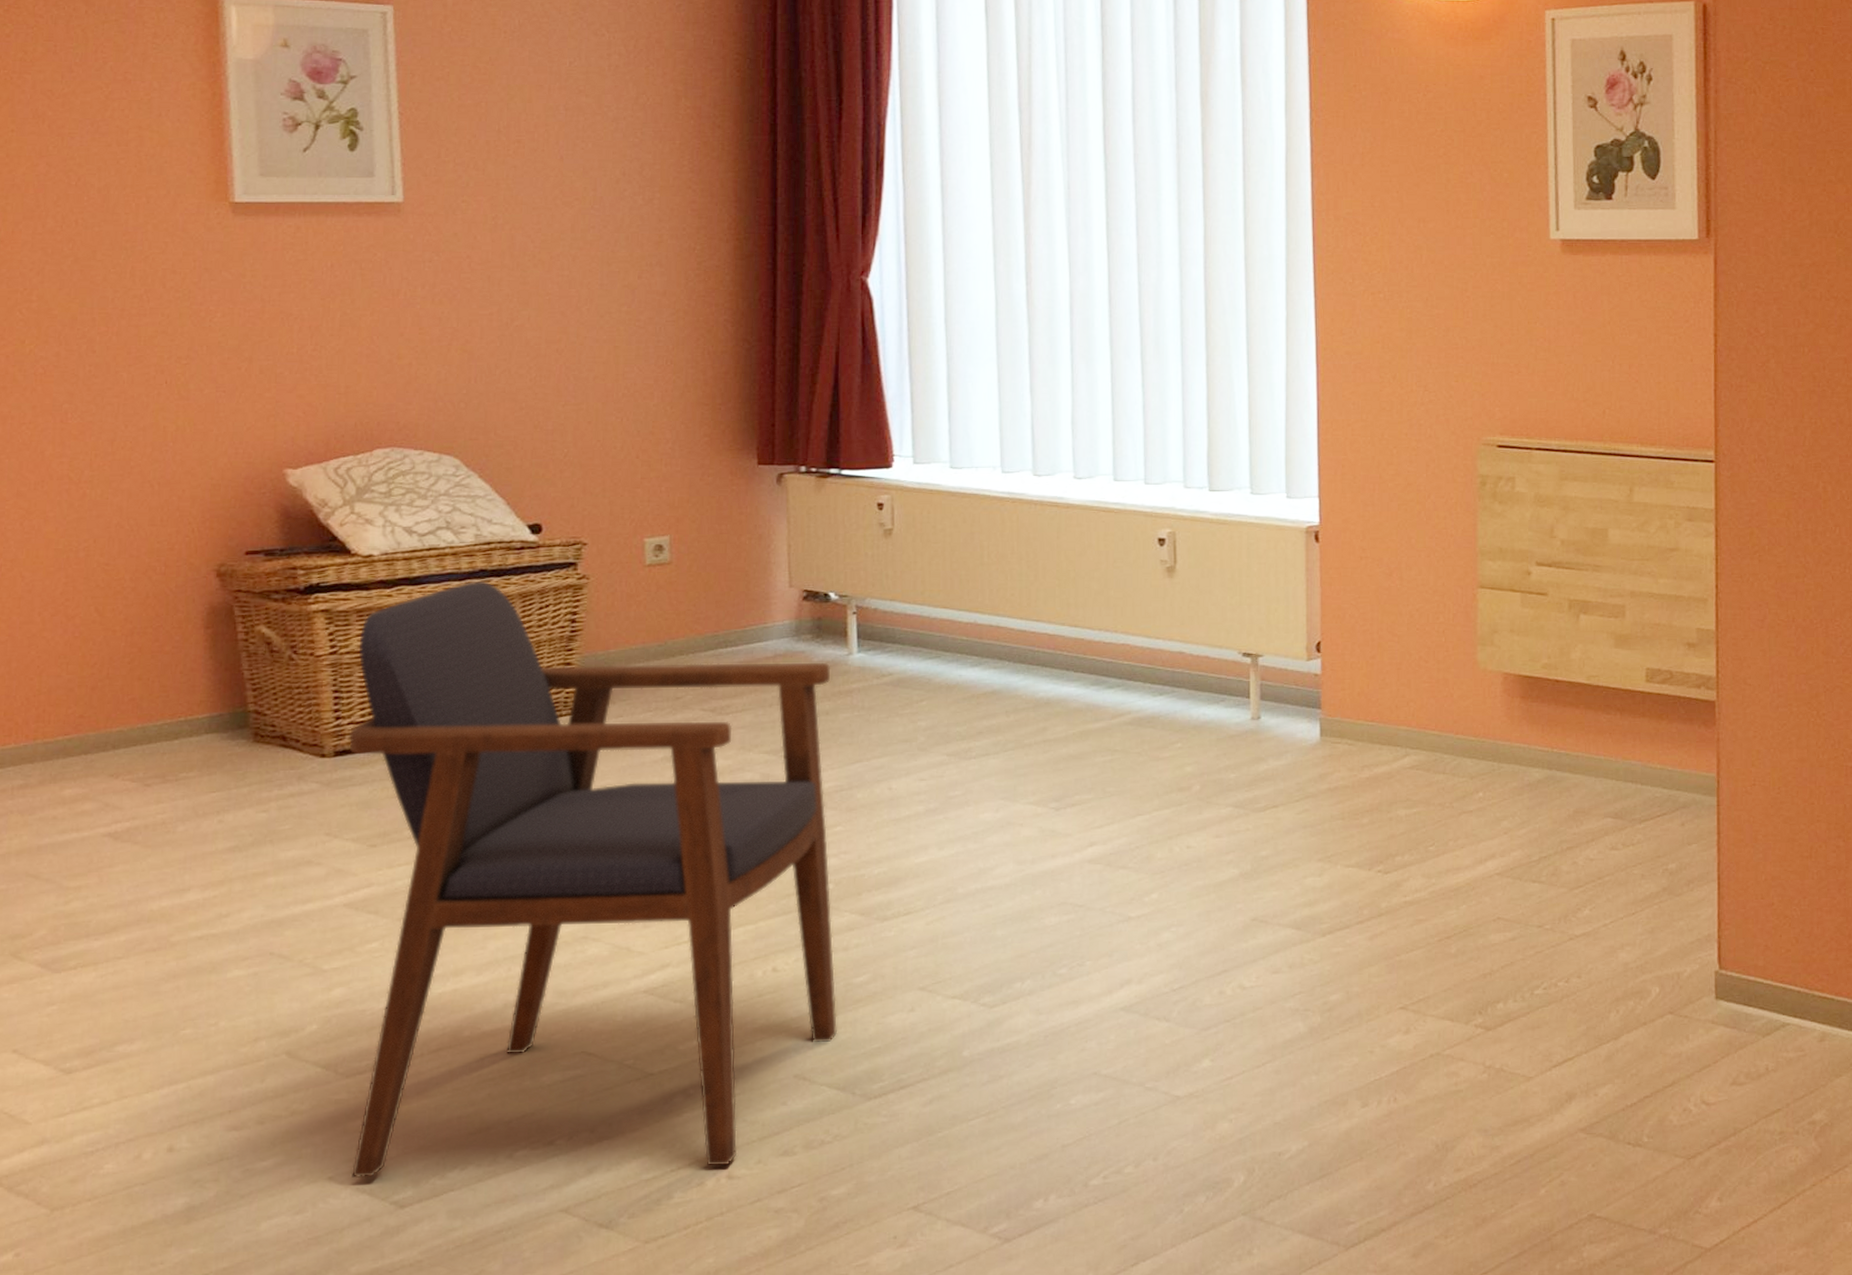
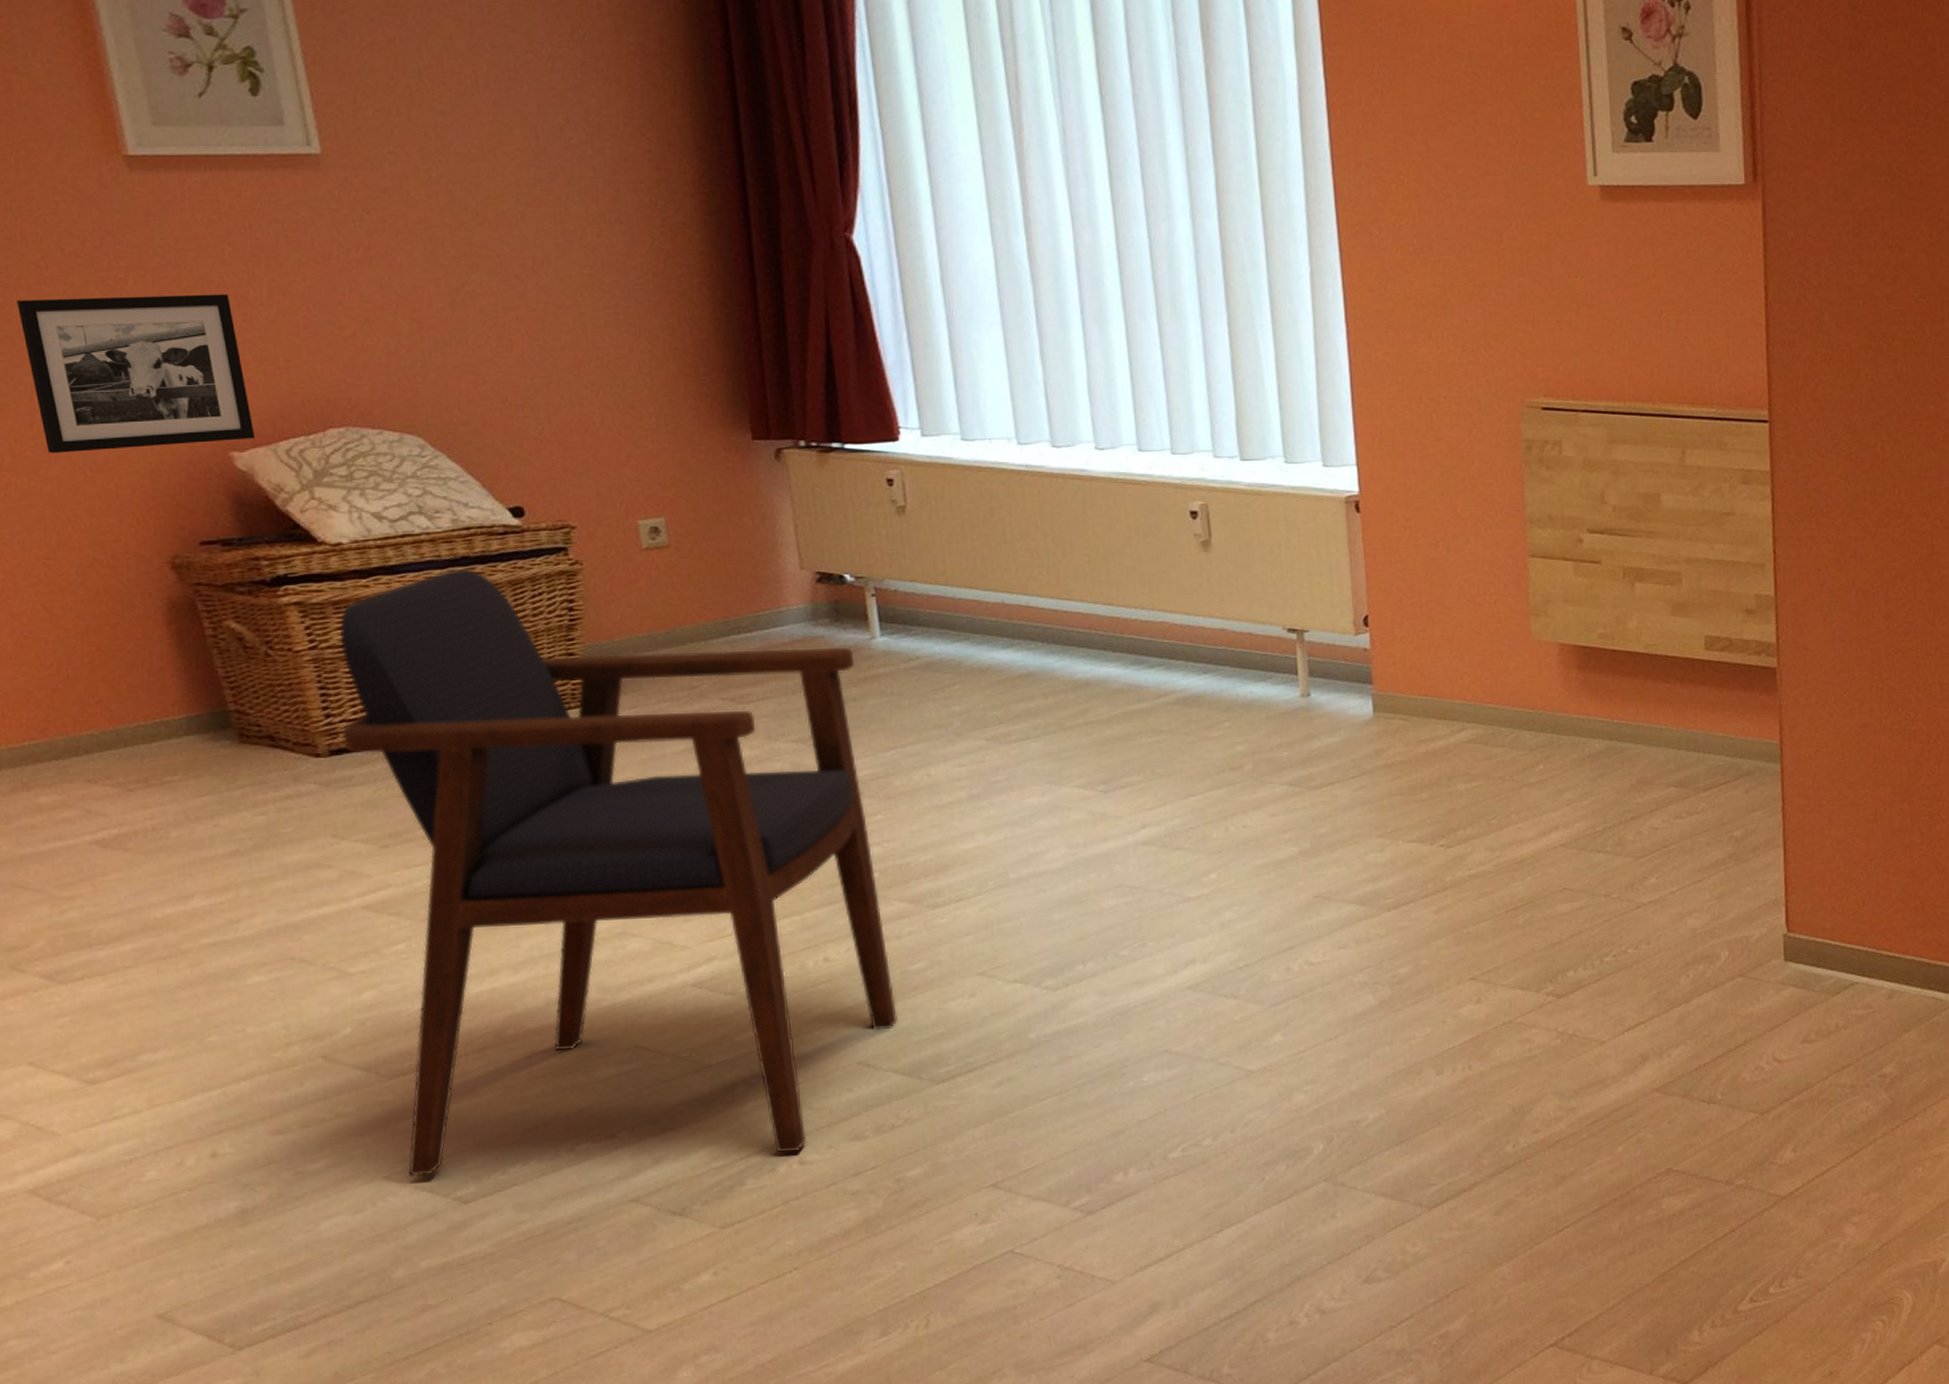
picture frame: none [117,326,309,468] -> present [17,294,256,453]

